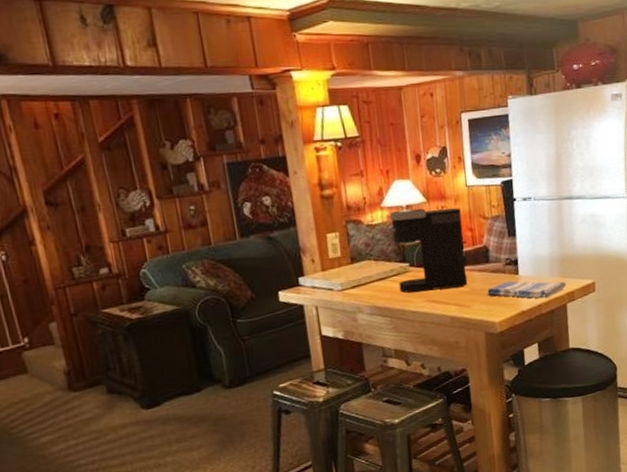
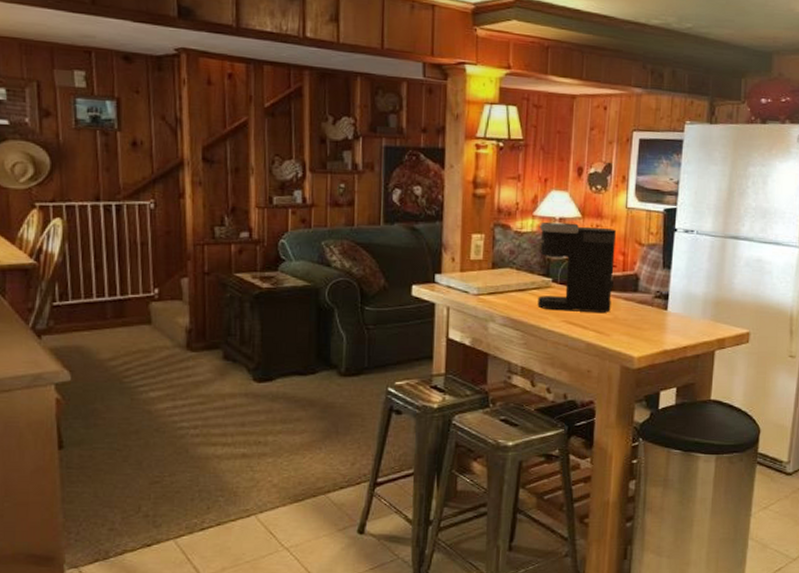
dish towel: present [487,281,566,299] -> none [630,315,718,340]

